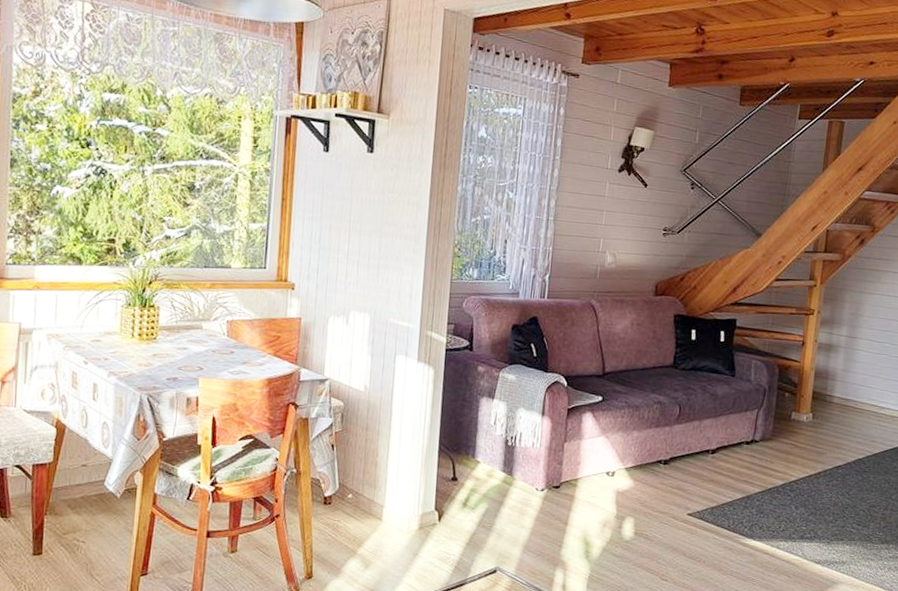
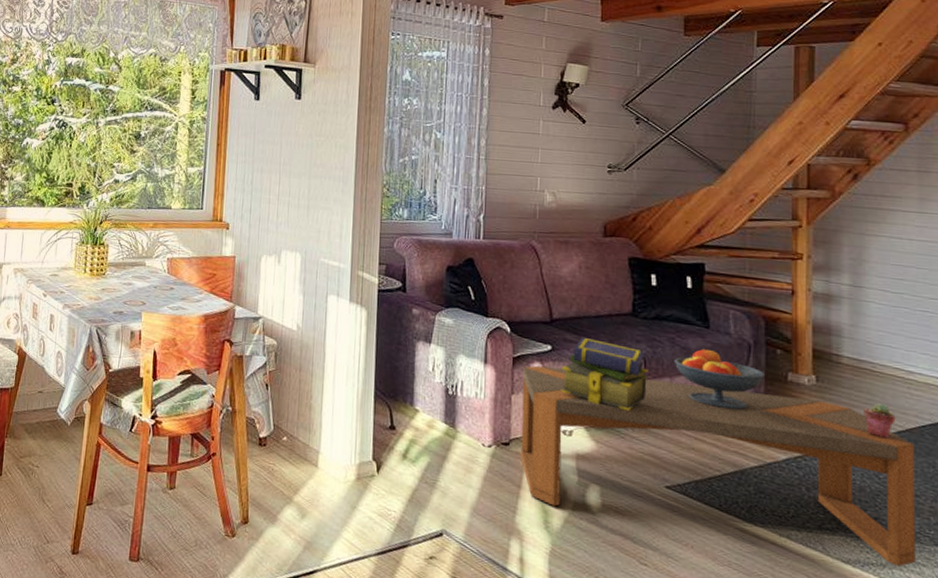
coffee table: none [569,415,877,562] -> present [520,365,916,567]
stack of books: none [607,387,682,452] -> present [560,337,648,412]
fruit bowl: none [703,394,774,445] -> present [673,348,764,410]
potted succulent: none [844,434,867,463] -> present [864,403,896,439]

